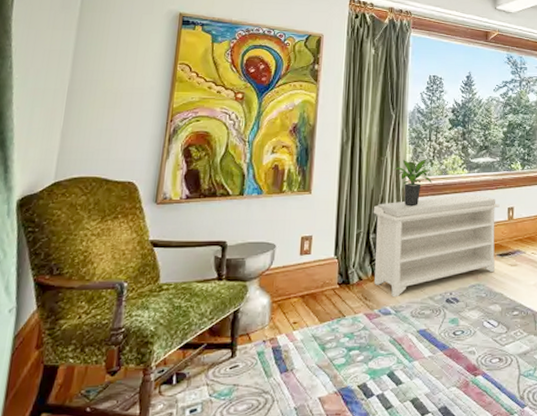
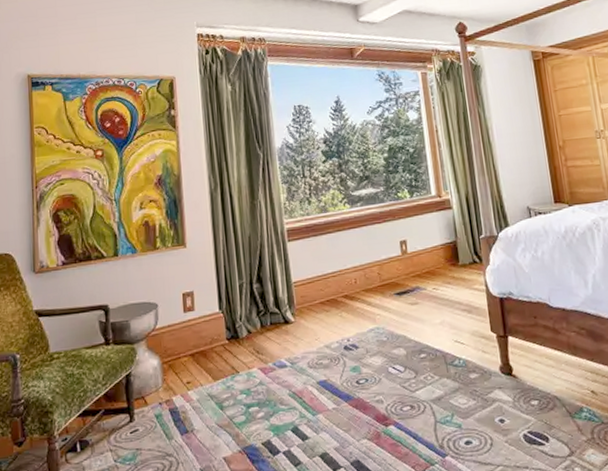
bench: present [373,194,500,298] -> none [253,230,394,349]
potted plant: present [391,159,432,207] -> none [267,197,312,251]

